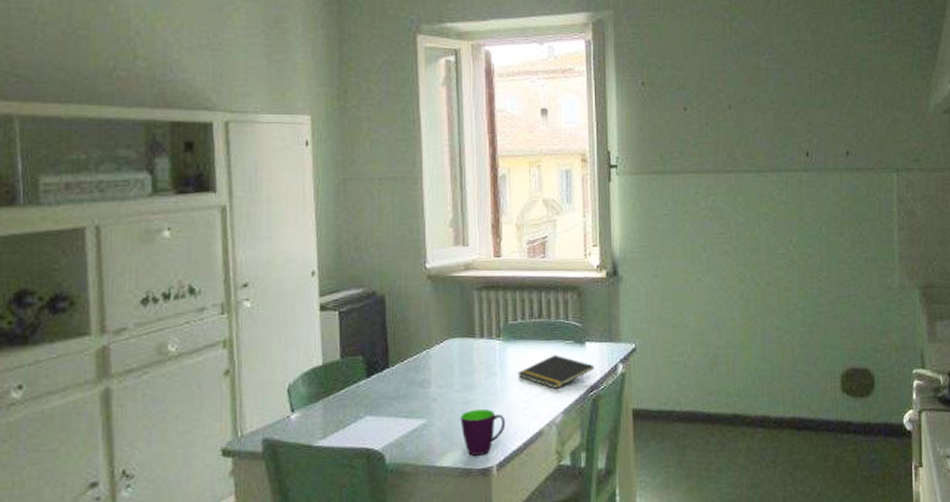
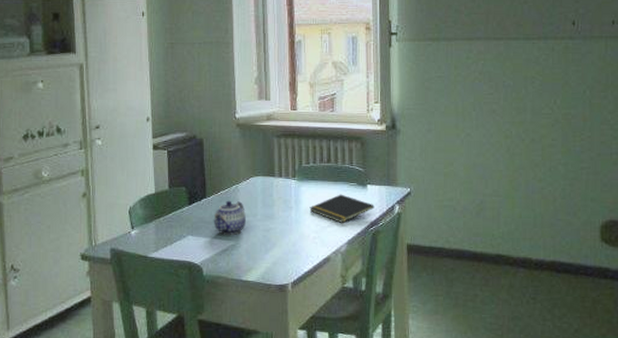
teapot: none [398,369,441,413] -> present [213,200,247,236]
mug: present [460,408,506,456] -> none [262,235,300,274]

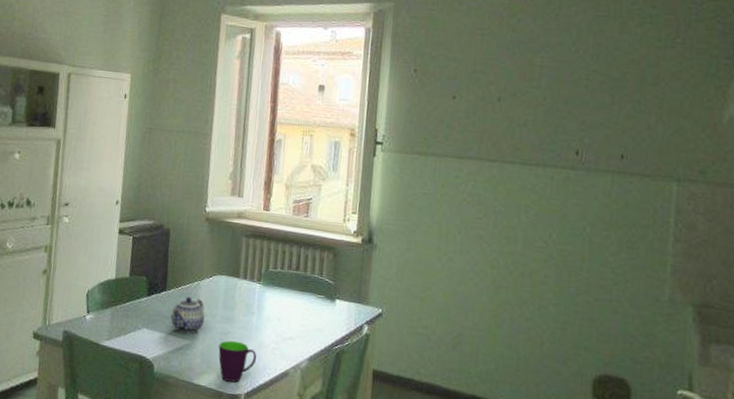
mug: none [262,235,300,274] -> present [218,340,257,383]
notepad: present [309,194,375,223] -> none [272,305,342,337]

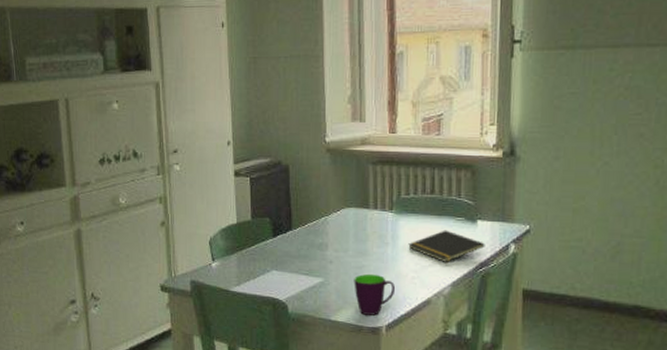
teapot: present [170,296,206,334] -> none [300,233,337,272]
notepad: none [272,305,342,337] -> present [408,230,485,262]

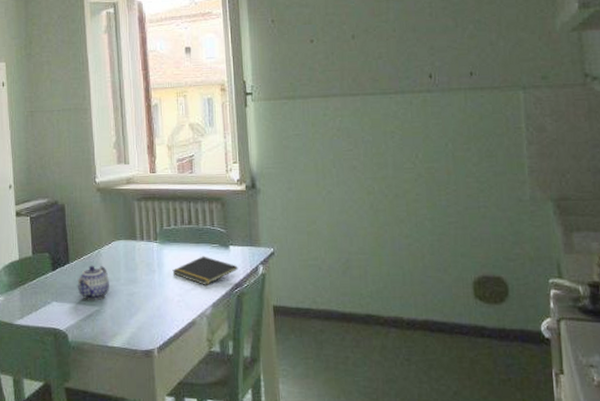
teapot: none [300,233,337,272] -> present [77,265,110,301]
mug: present [354,273,396,316] -> none [126,299,164,339]

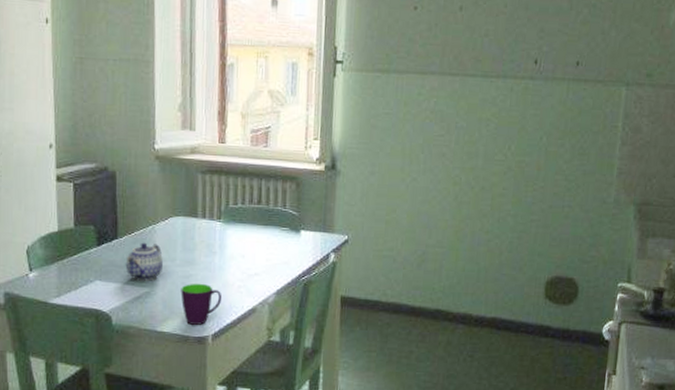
mug: none [126,299,164,339] -> present [181,283,222,325]
notepad: present [172,256,238,285] -> none [235,239,308,271]

